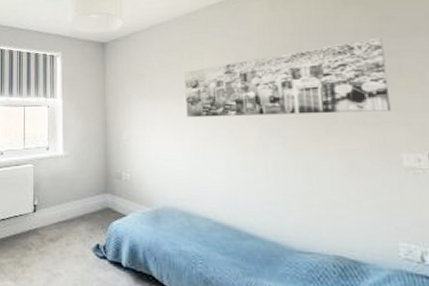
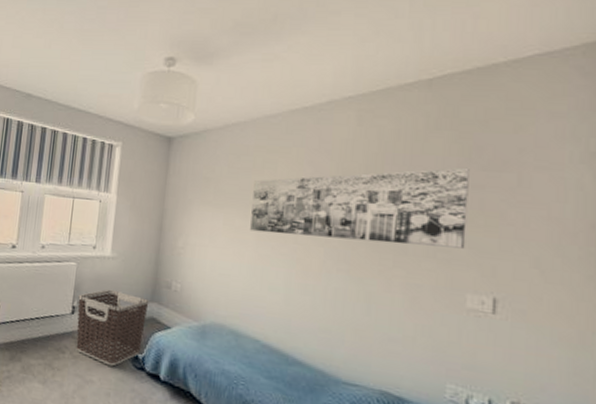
clothes hamper: none [38,185,103,258] -> present [76,289,149,366]

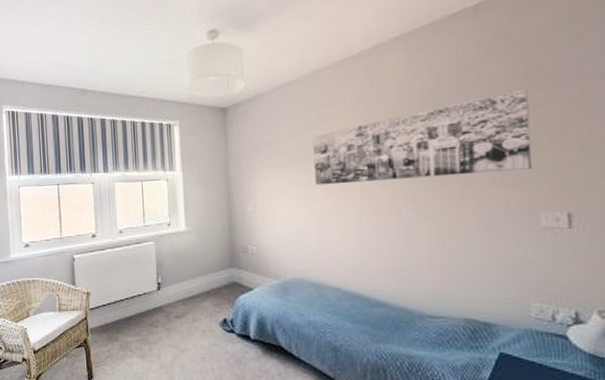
clothes hamper: present [76,289,149,366] -> none [162,261,229,333]

